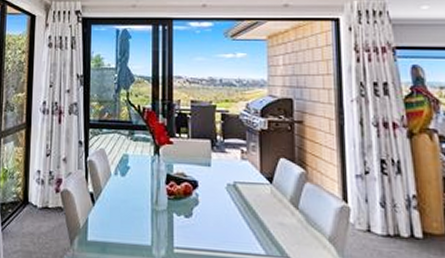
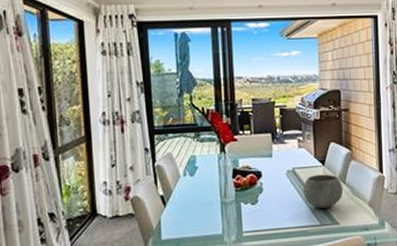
bowl: none [246,193,295,236] -> present [303,174,343,209]

